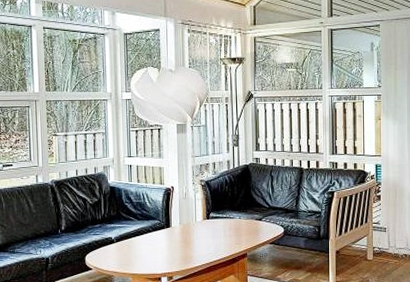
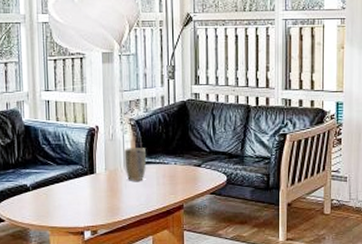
plant pot: none [195,205,215,234] -> present [123,148,146,181]

